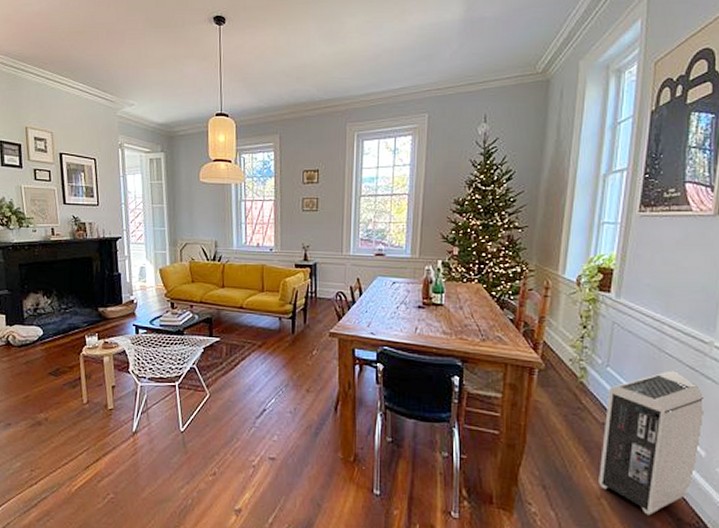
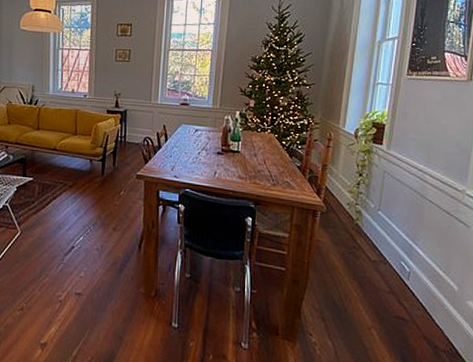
air purifier: present [599,369,704,516] -> none [370,214,457,344]

